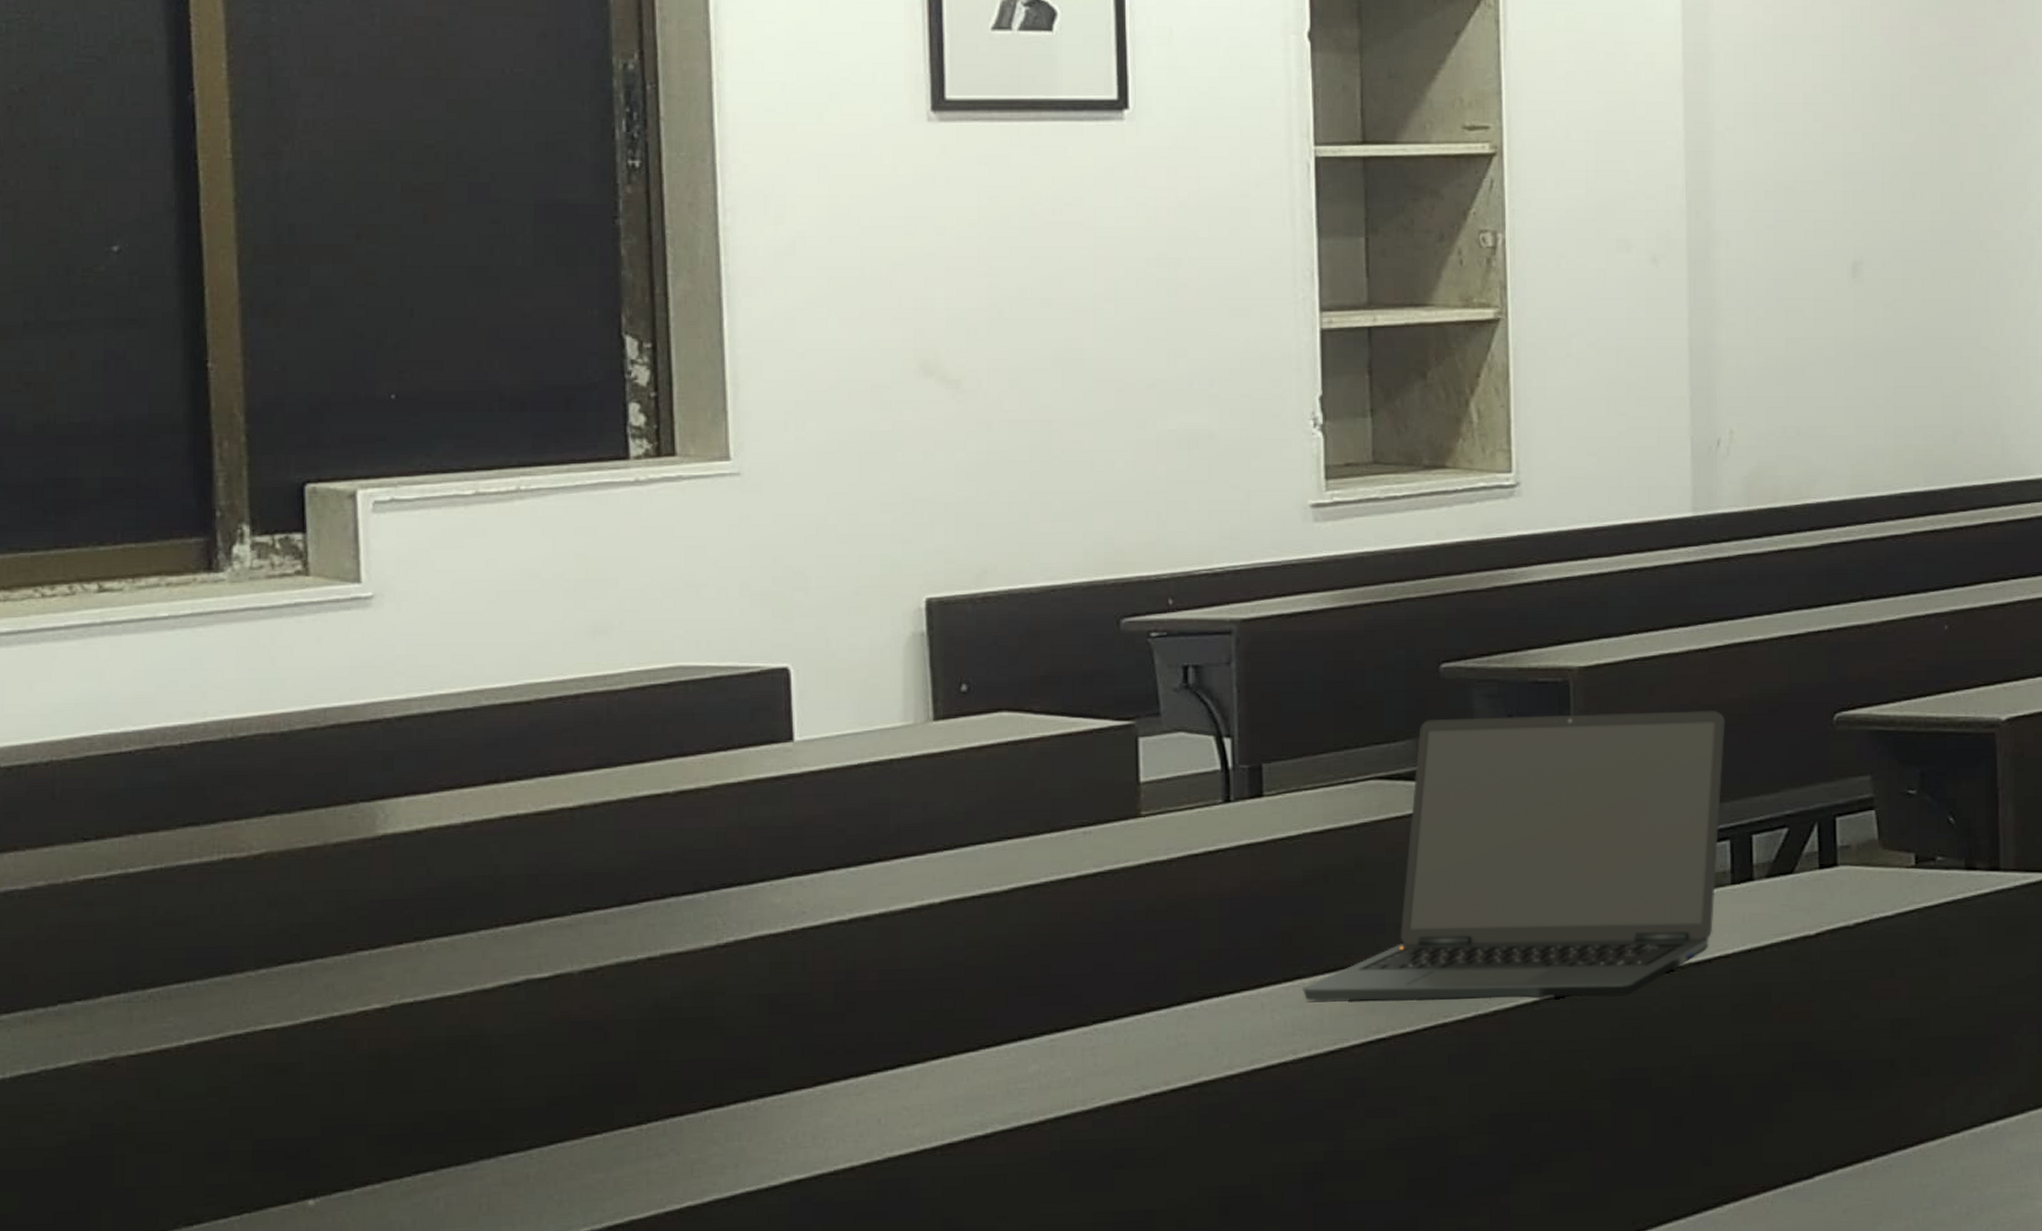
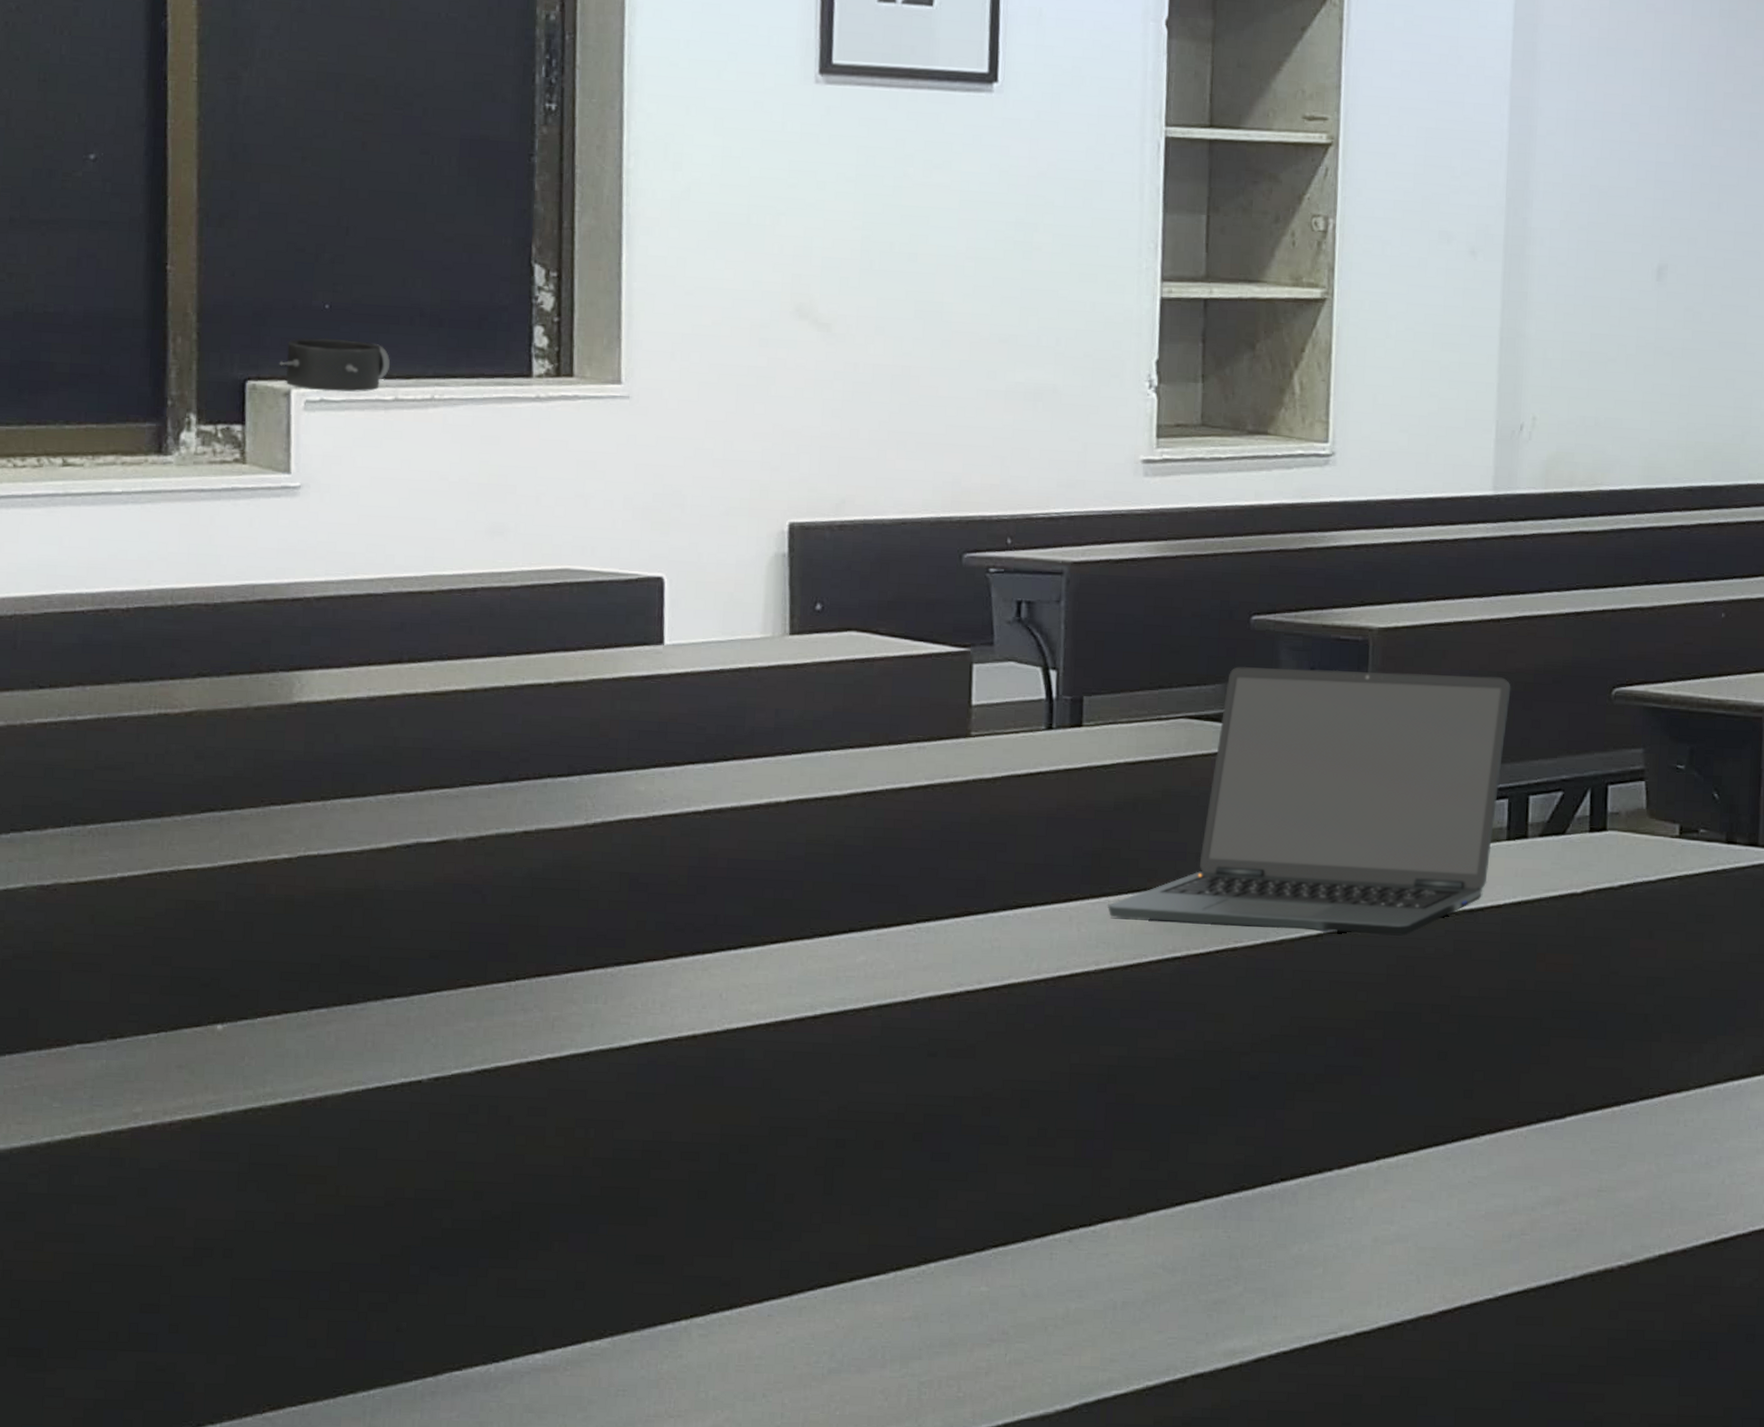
alarm clock: none [341,431,469,490] -> present [279,337,391,393]

